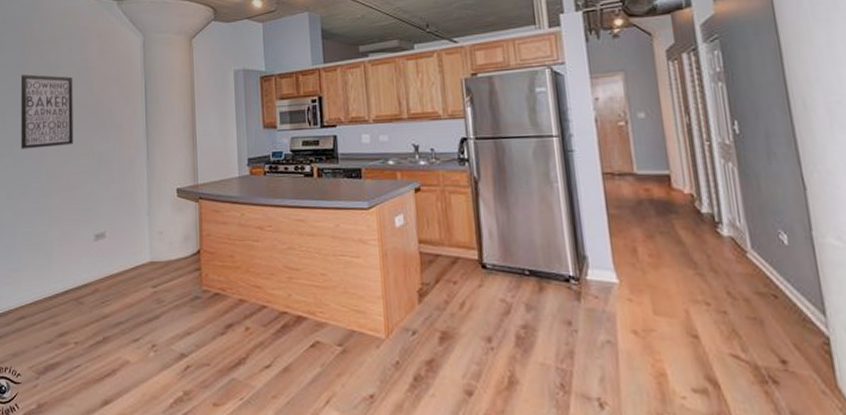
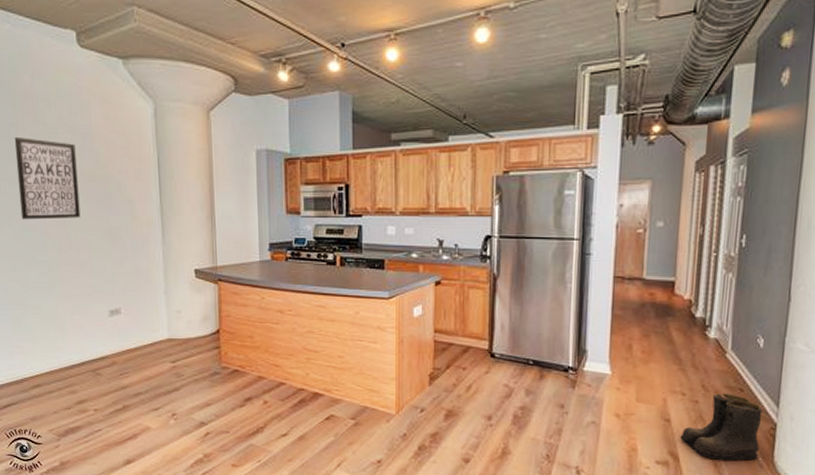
boots: none [714,301,818,387] -> present [680,393,763,461]

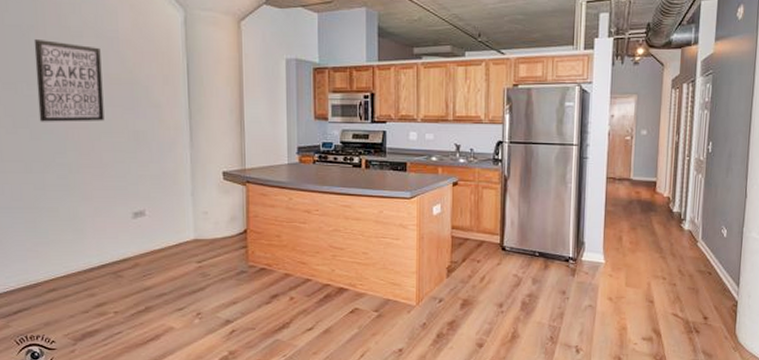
boots: present [680,393,763,461] -> none [661,277,727,335]

